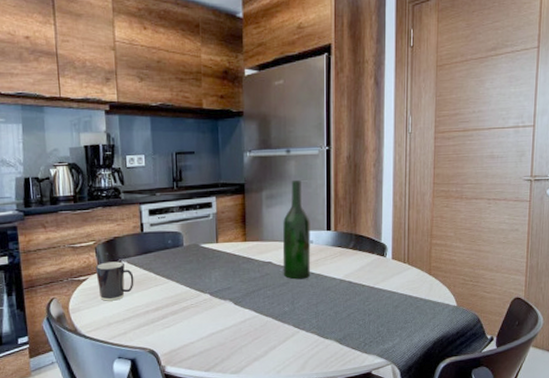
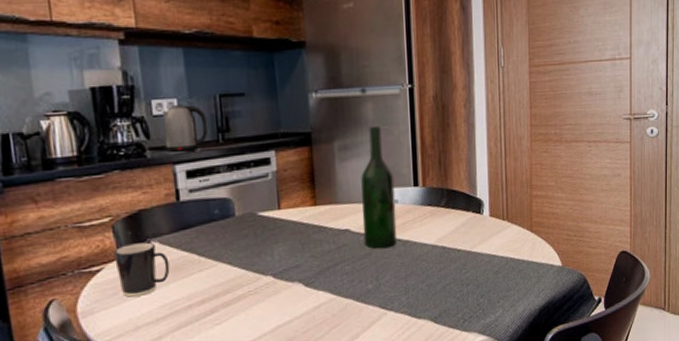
kettle: none [133,159,166,195] -> present [161,103,208,152]

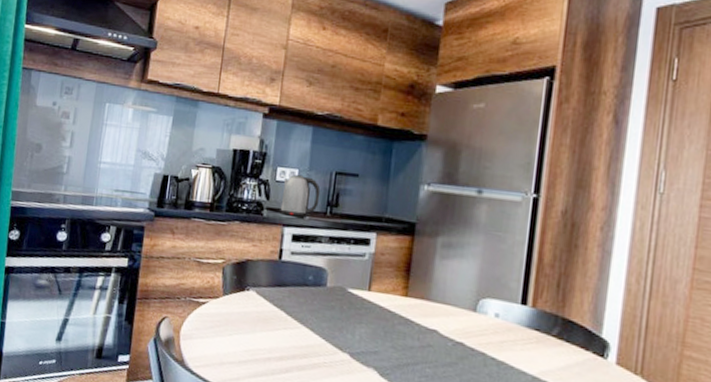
mug: present [113,242,170,297] -> none [217,286,261,336]
wine bottle: present [361,125,397,249] -> none [451,229,499,364]

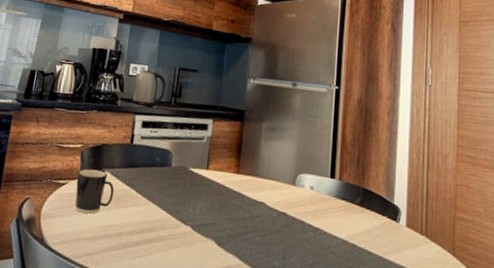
mug: none [217,286,261,336] -> present [75,168,114,214]

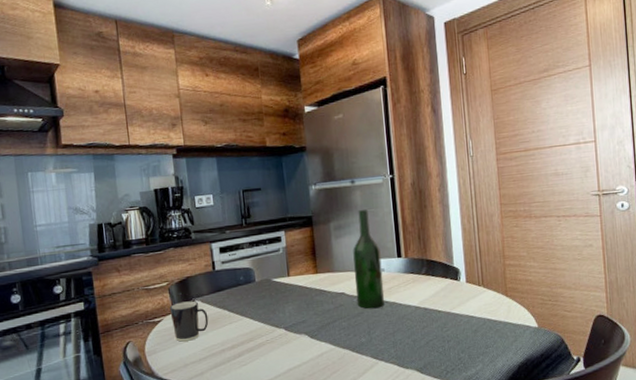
kettle: present [132,69,167,107] -> none [202,198,235,234]
wine bottle: none [276,115,313,231] -> present [353,209,385,309]

